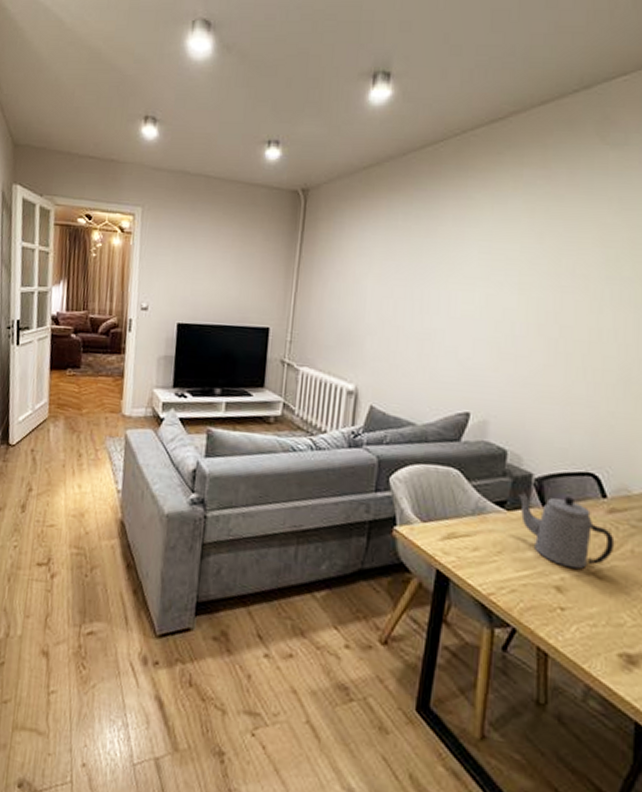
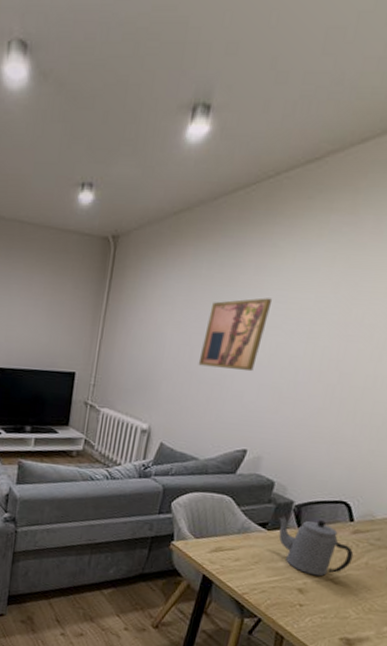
wall art: none [404,248,476,326] -> present [198,297,273,372]

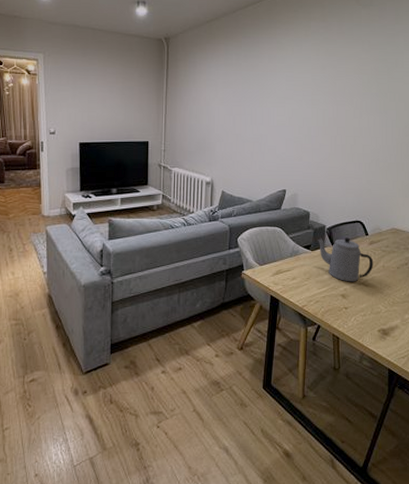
wall art: present [198,297,273,372] -> none [240,78,284,131]

